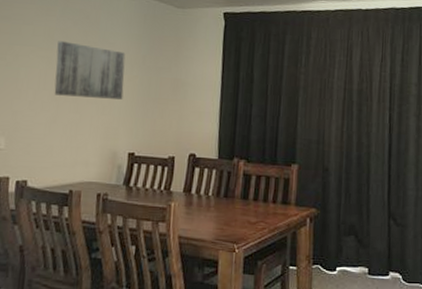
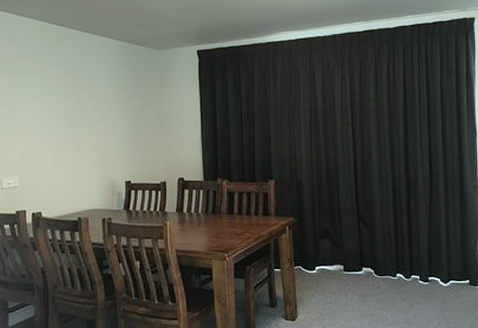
wall art: present [54,41,126,100] -> none [55,88,116,136]

